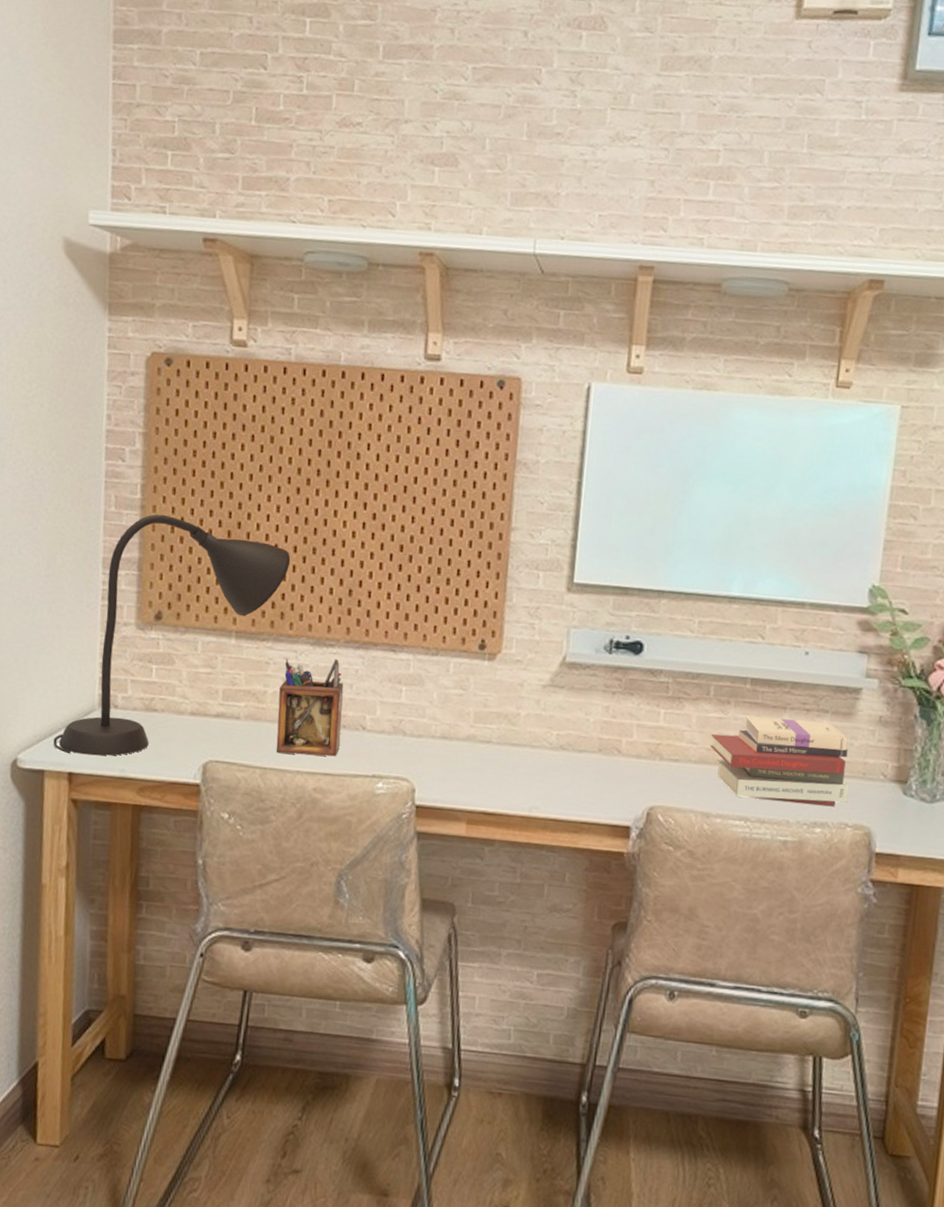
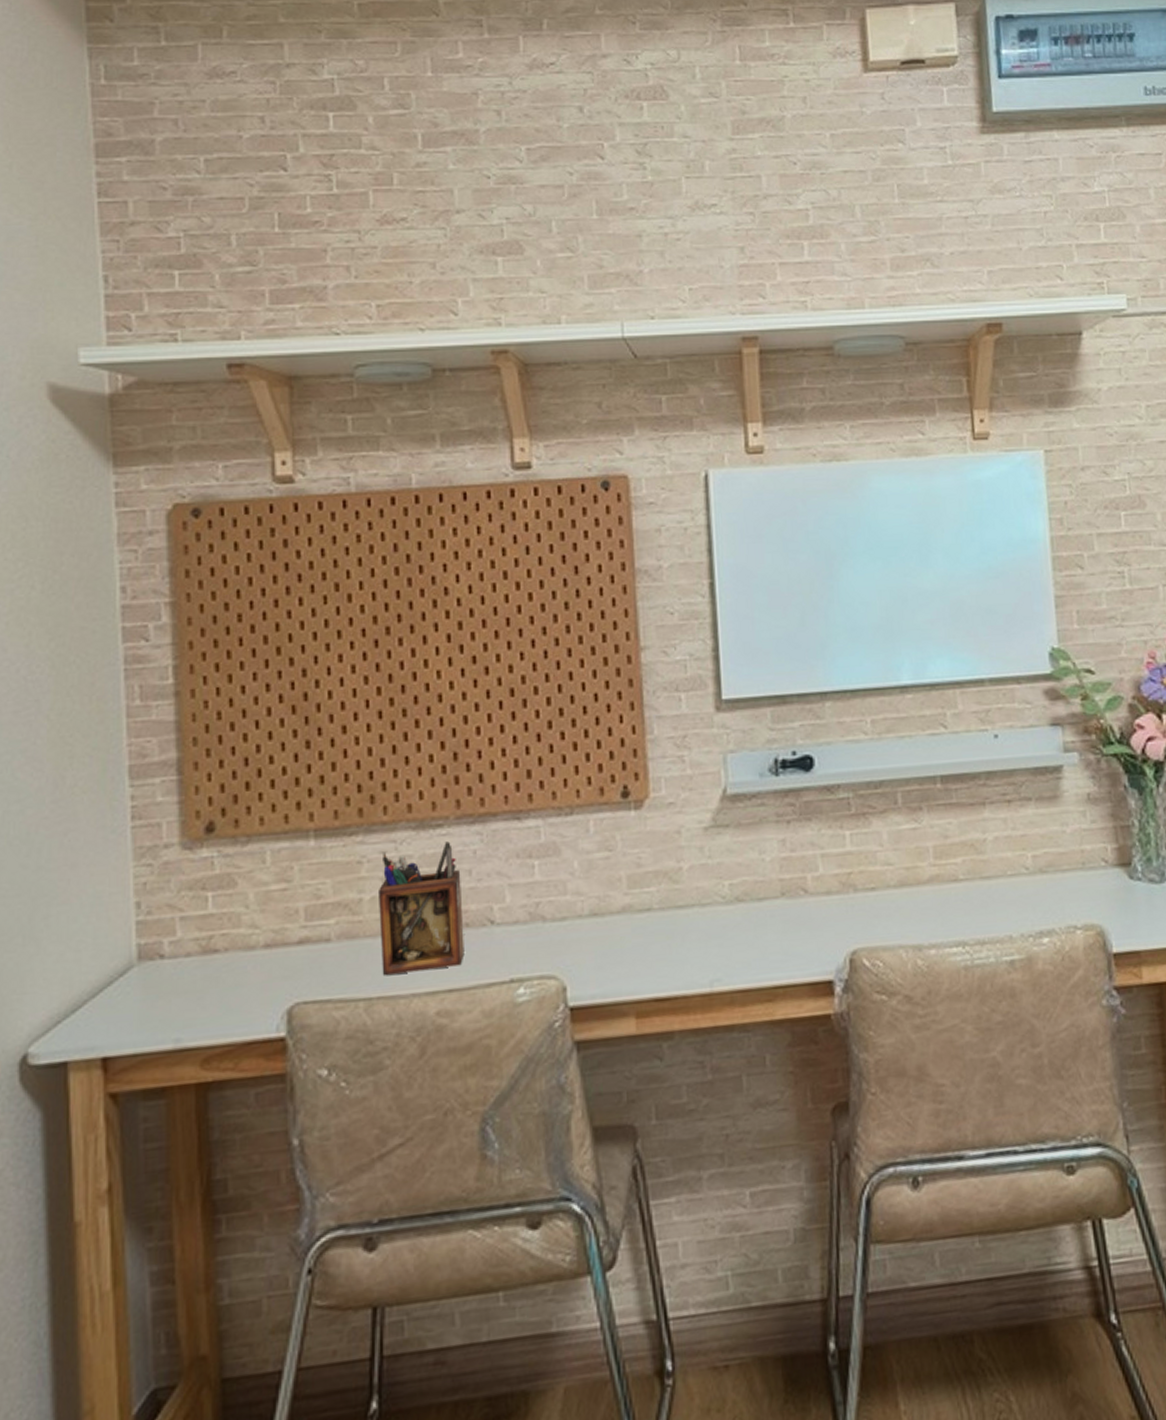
desk lamp: present [53,514,291,756] -> none [78,699,376,1032]
books: present [710,715,849,807] -> none [907,811,1072,919]

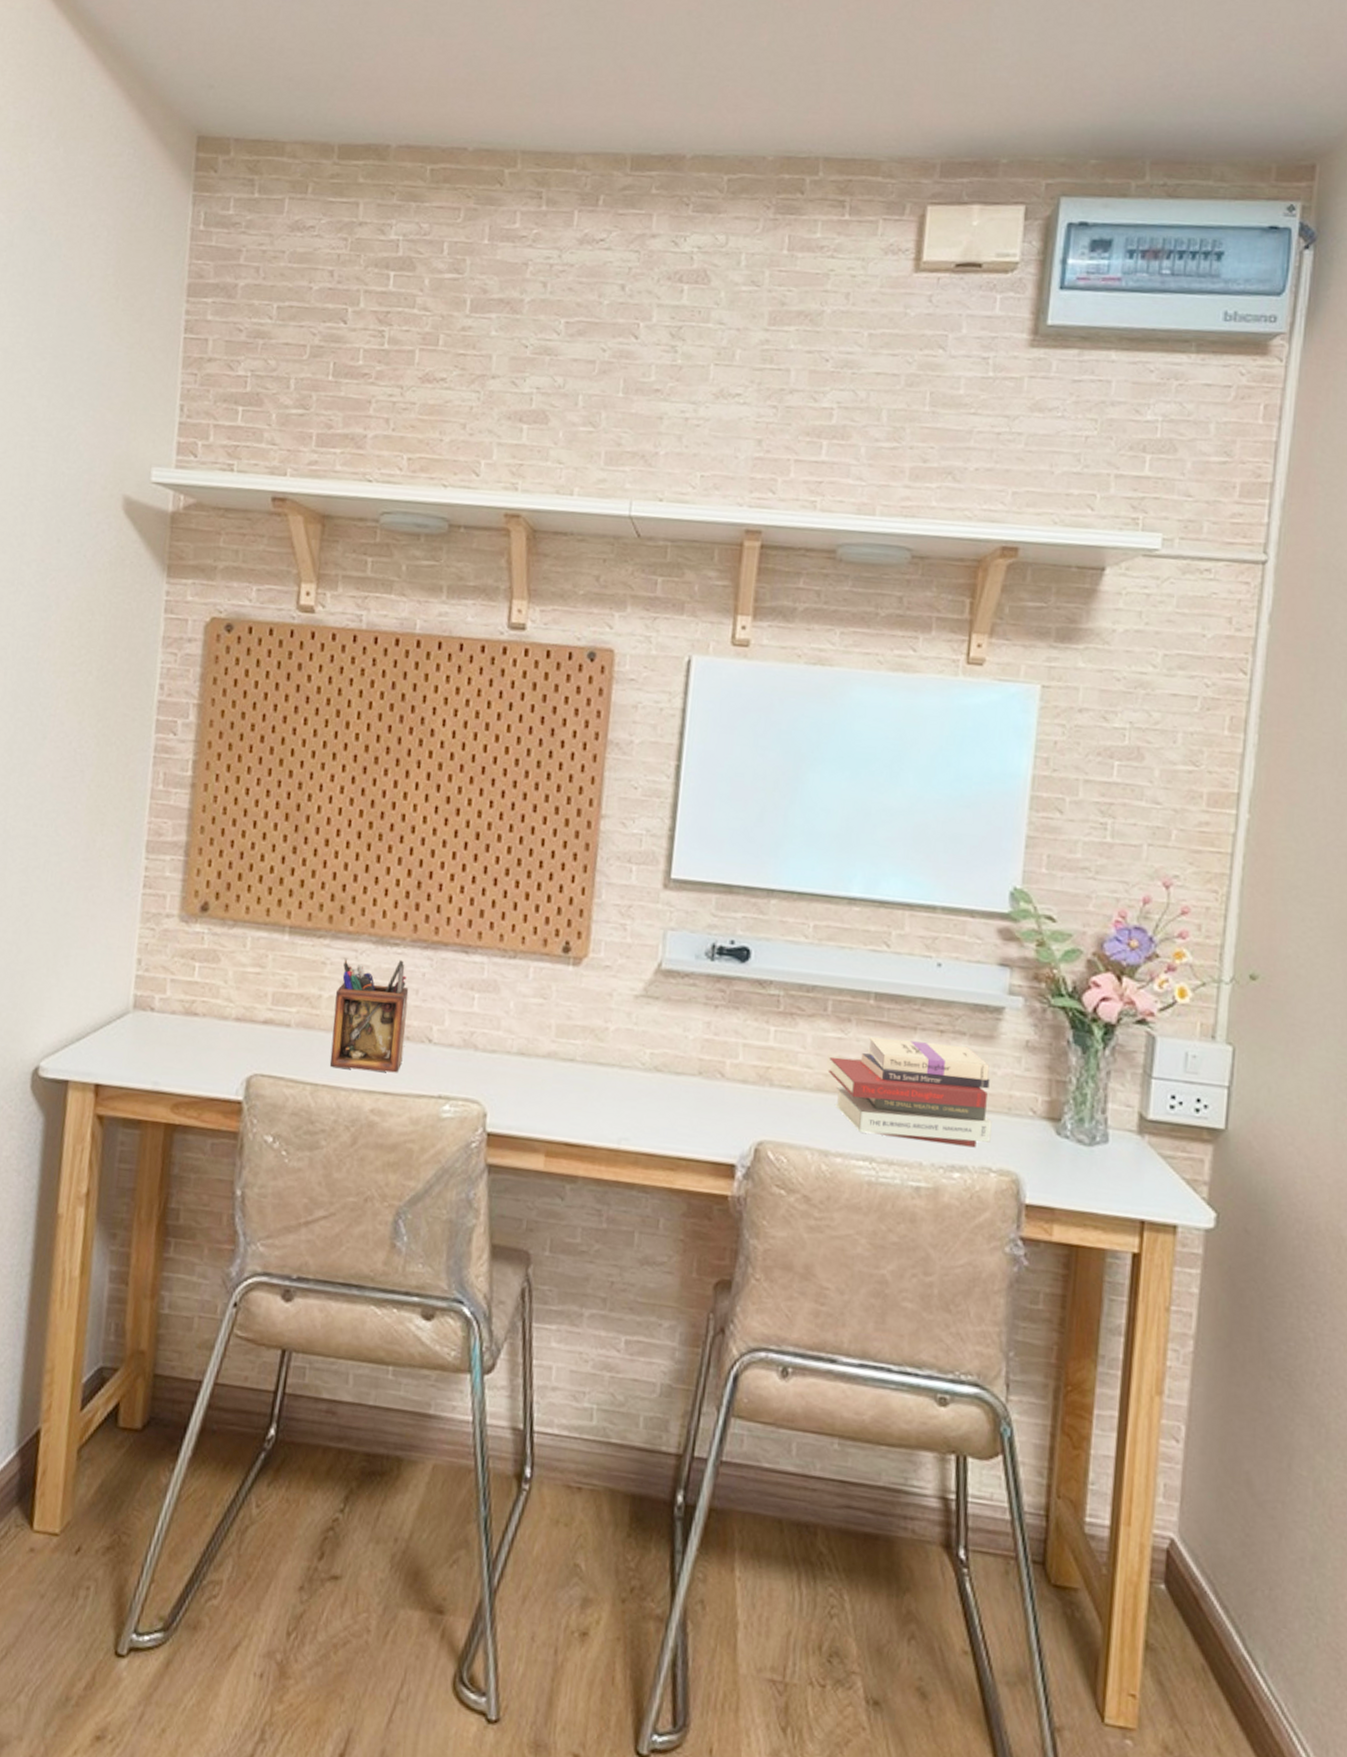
books: none [907,811,1072,919] -> present [828,1036,992,1148]

